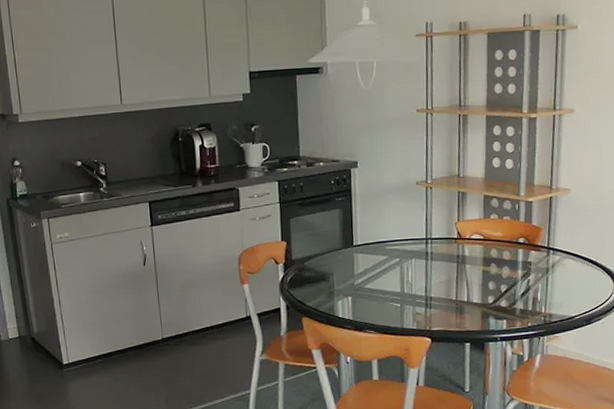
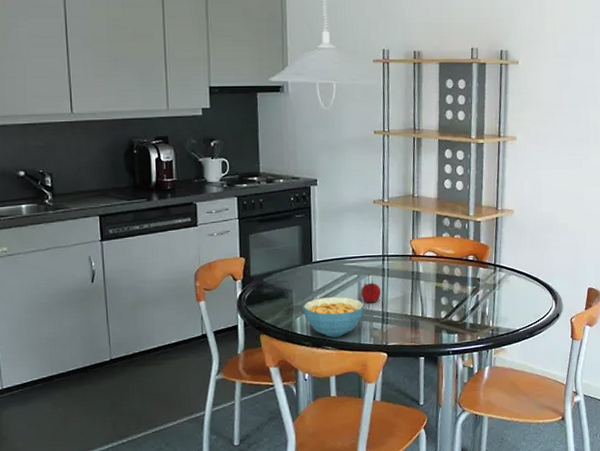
cereal bowl: none [344,280,408,321] -> present [303,296,365,338]
apple: none [403,265,425,287] -> present [361,281,382,303]

